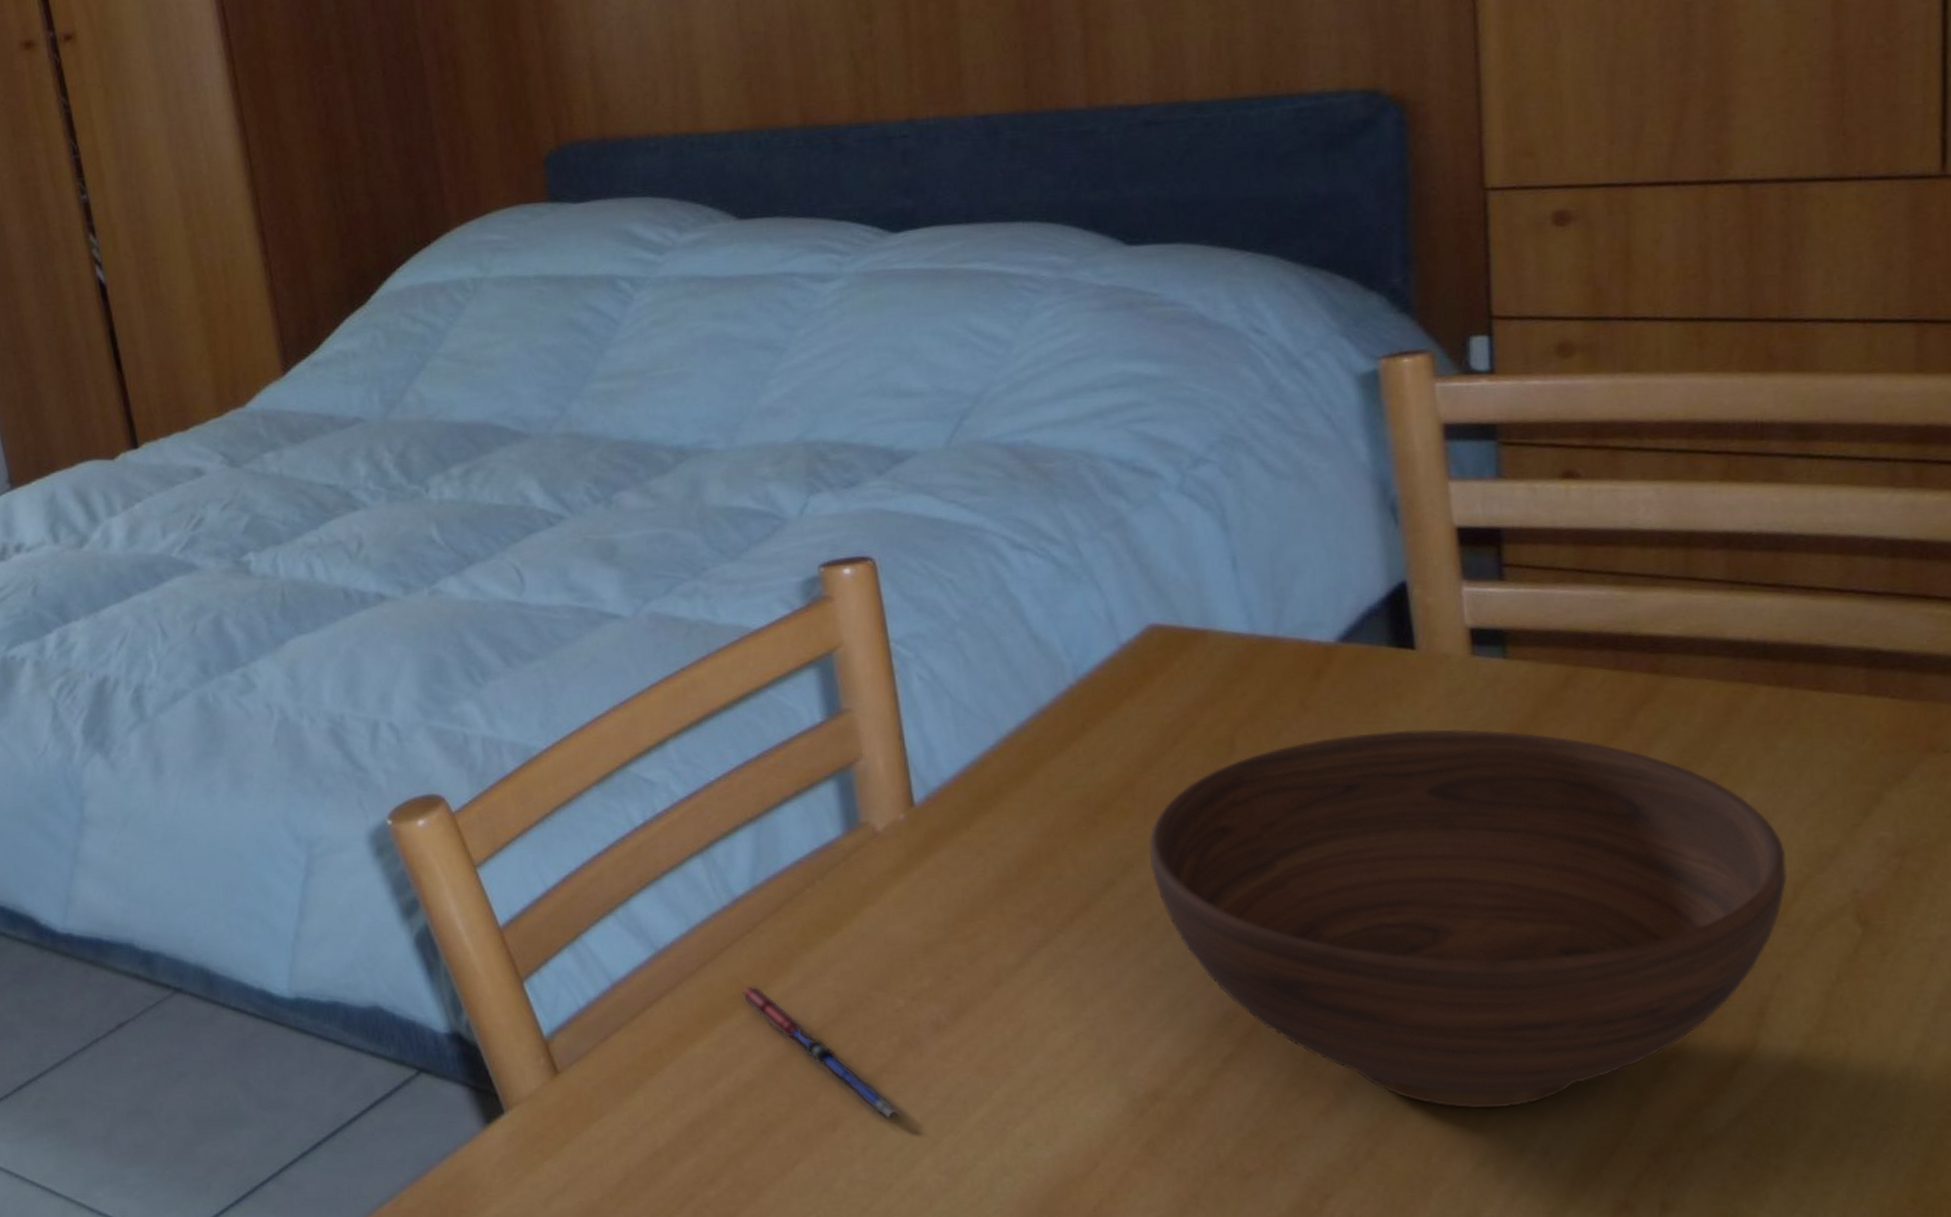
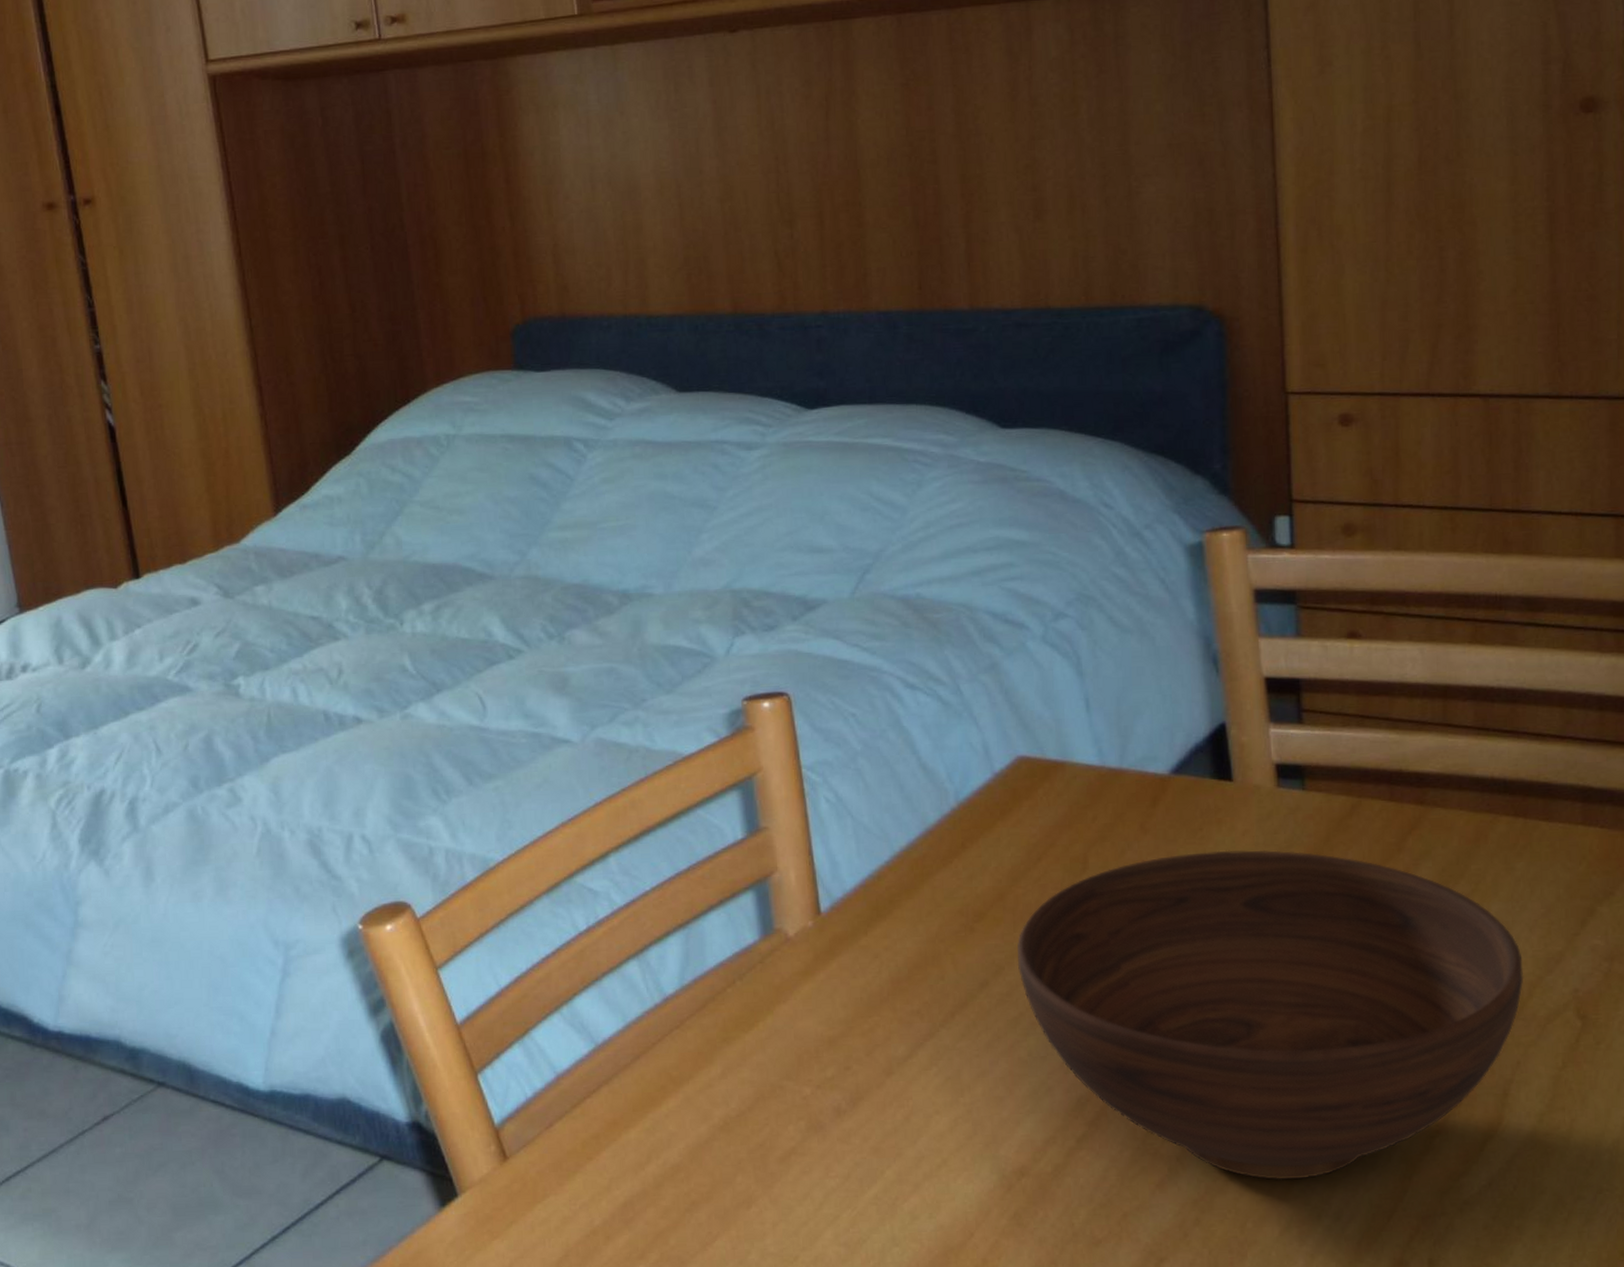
pen: present [739,986,905,1120] -> none [668,1077,810,1198]

